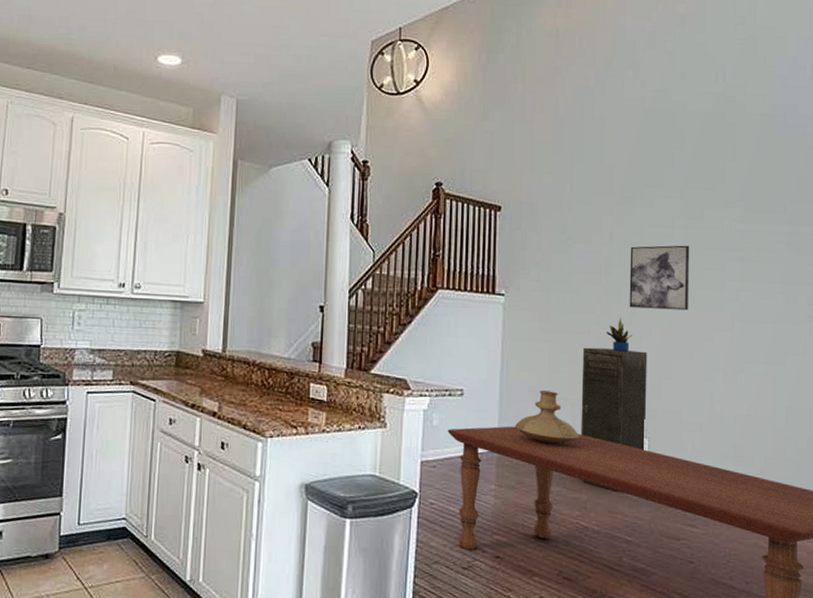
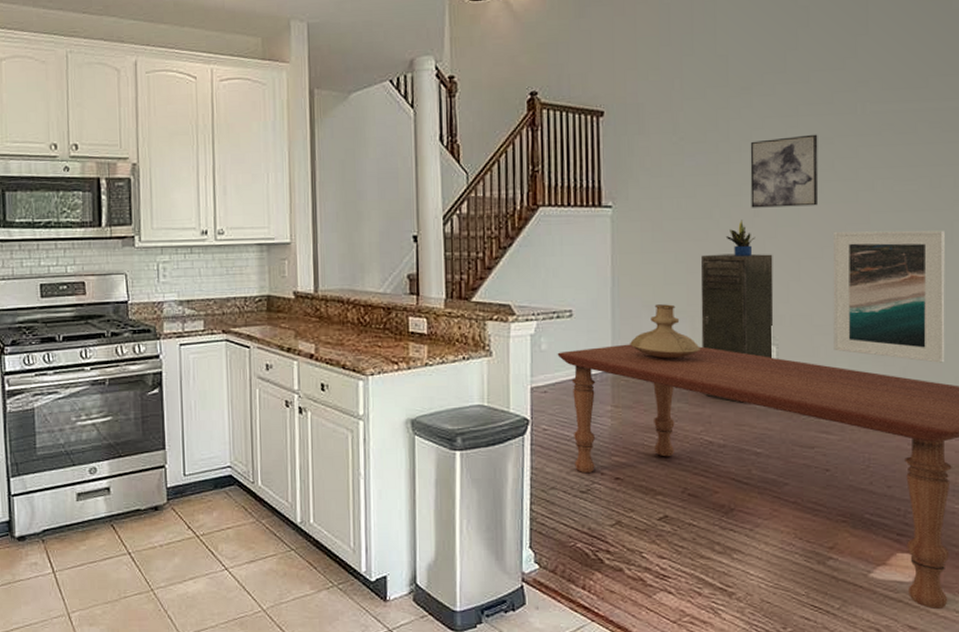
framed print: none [700,335,799,467] -> present [833,230,945,363]

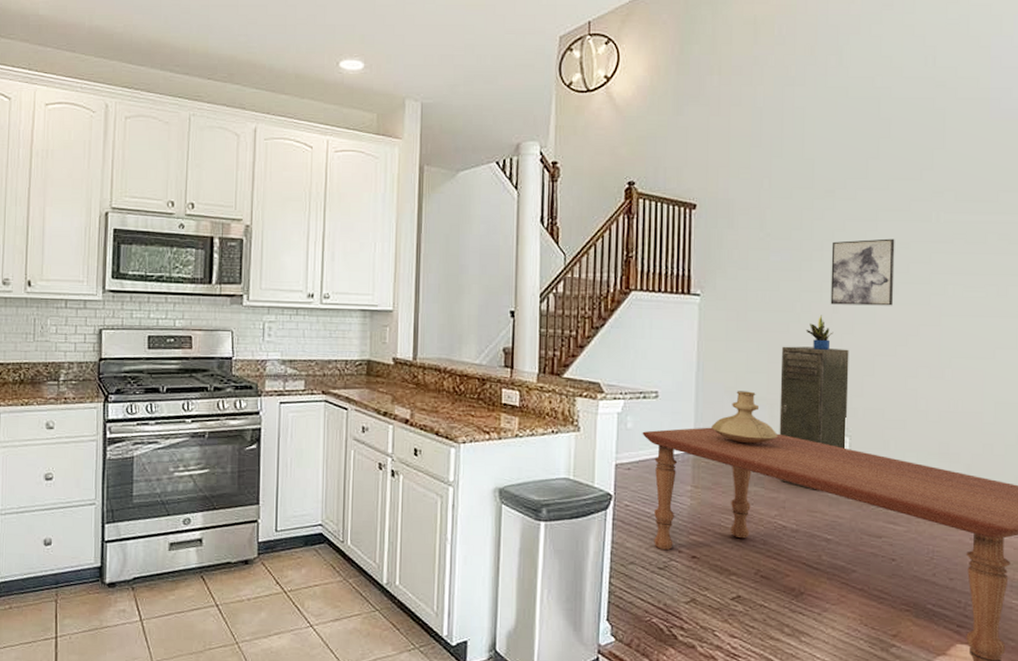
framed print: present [833,230,945,363] -> none [903,331,1010,463]

